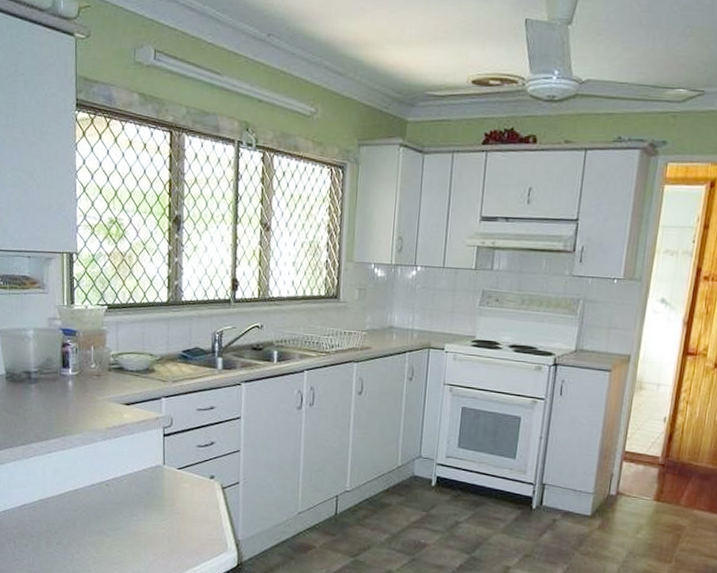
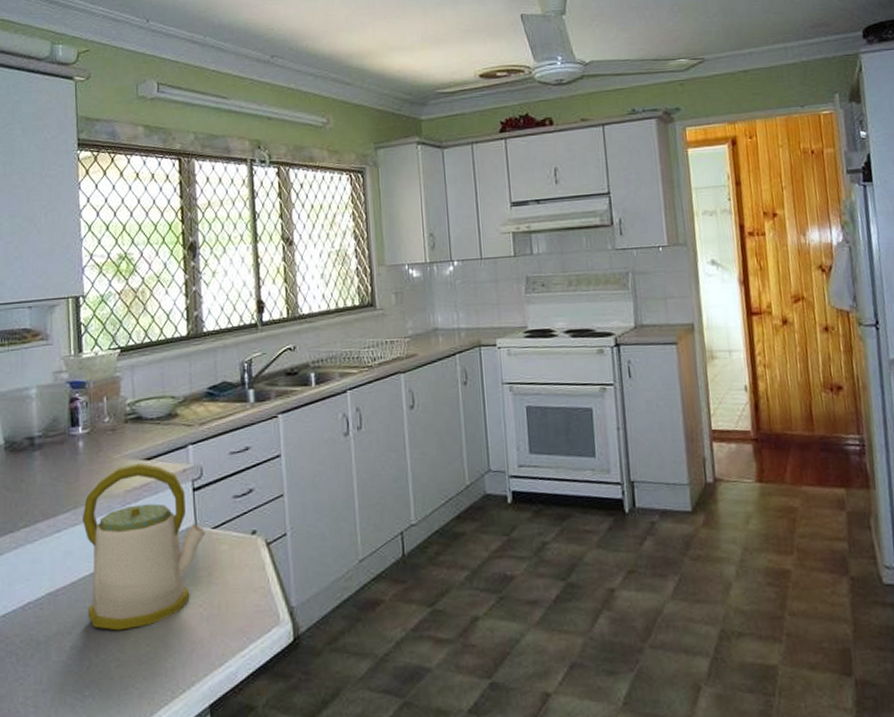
kettle: none [70,406,171,537] -> present [83,463,205,631]

